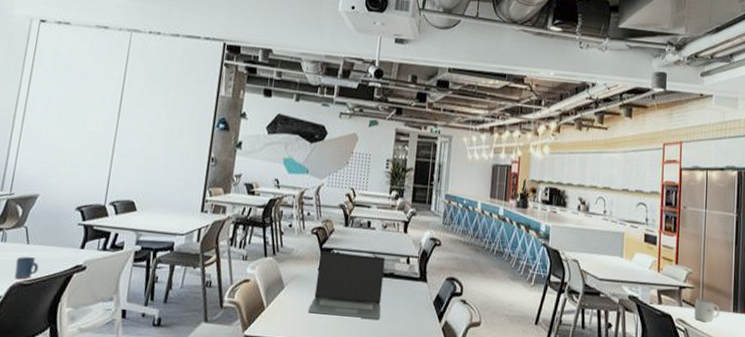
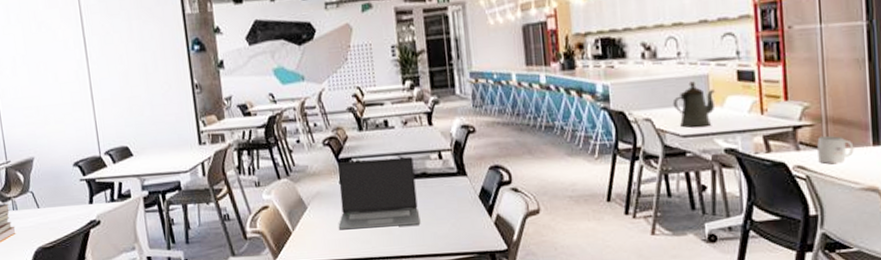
mug: present [14,256,39,280] -> none [33,219,56,244]
coffee pot: none [595,236,627,274] -> present [672,81,716,128]

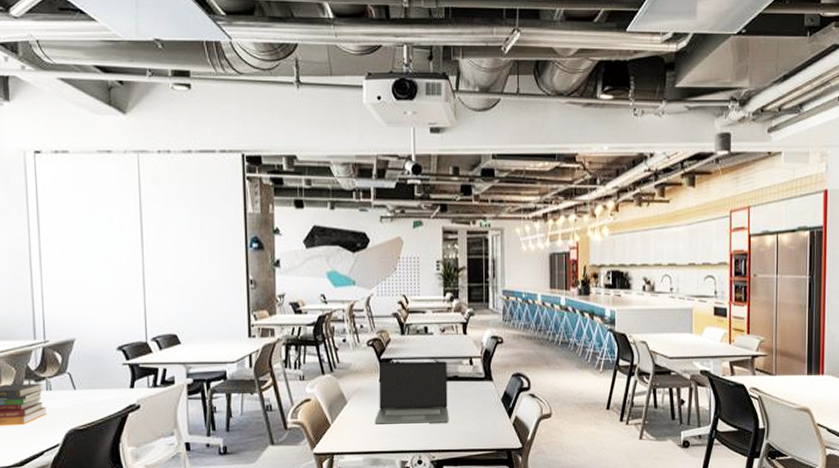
coffee pot: present [672,81,716,128] -> none [664,313,696,351]
mug: present [817,136,854,165] -> none [768,365,794,388]

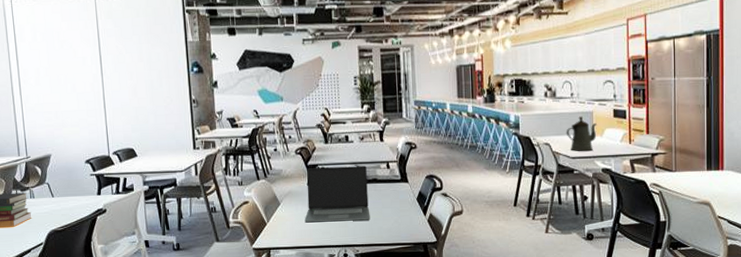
coffee pot: none [664,313,696,351] -> present [566,116,597,151]

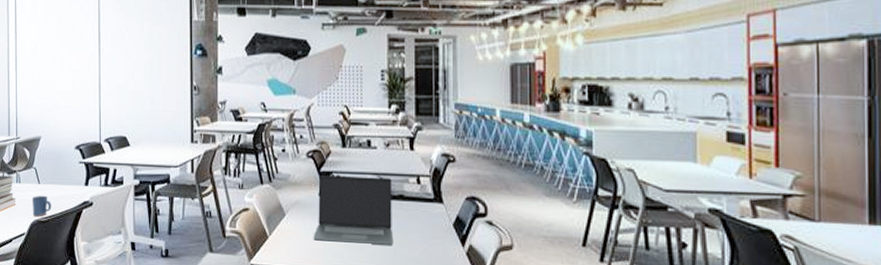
mug: none [47,207,67,227] -> present [32,195,52,217]
coffee pot: present [566,116,597,151] -> none [657,137,702,183]

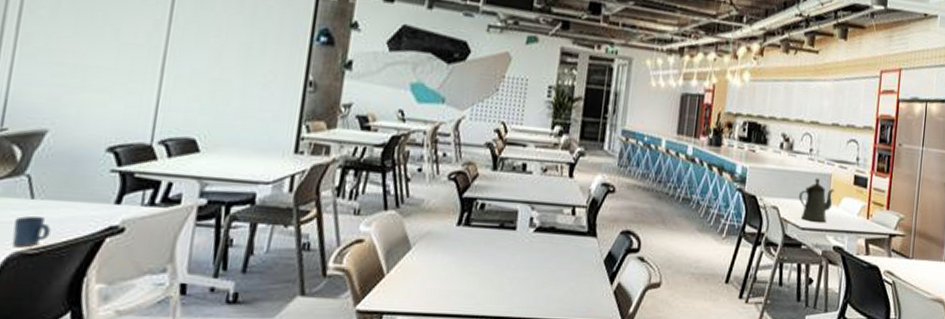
laptop: present [313,175,394,245] -> none [442,202,544,284]
coffee pot: none [657,137,702,183] -> present [798,178,834,222]

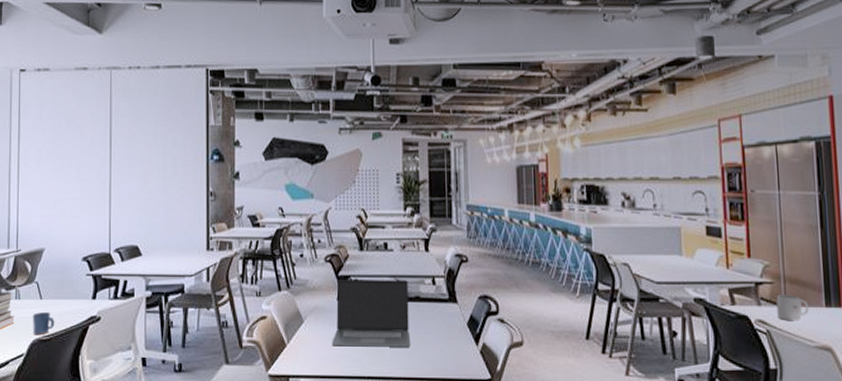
laptop: none [442,202,544,284] -> present [332,280,411,347]
coffee pot: present [798,178,834,222] -> none [648,232,687,275]
mug: none [904,247,932,274] -> present [776,295,809,322]

